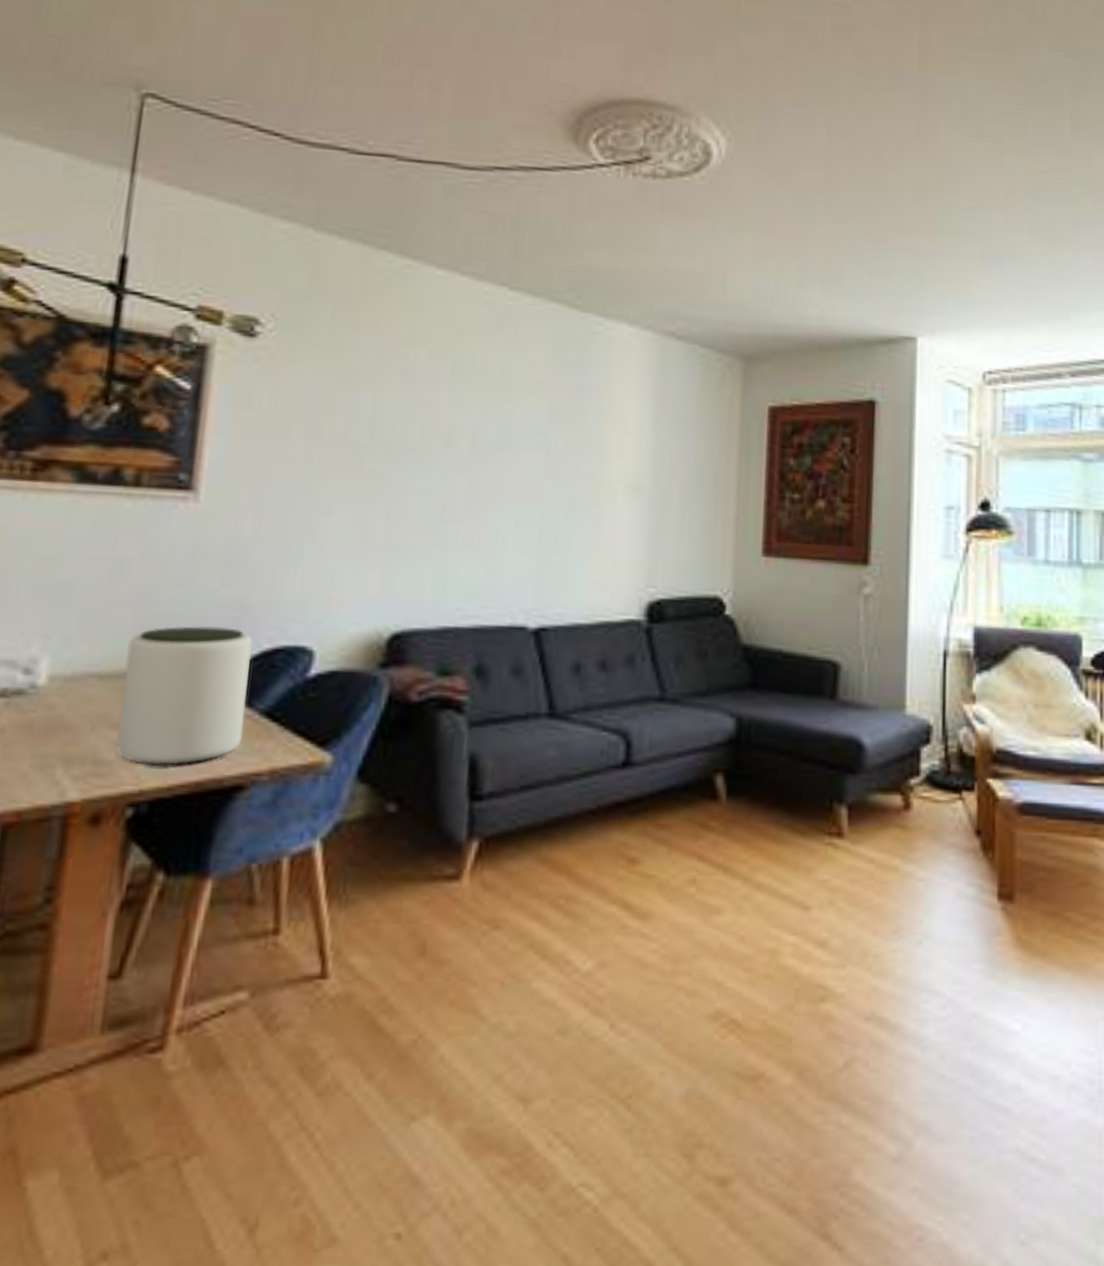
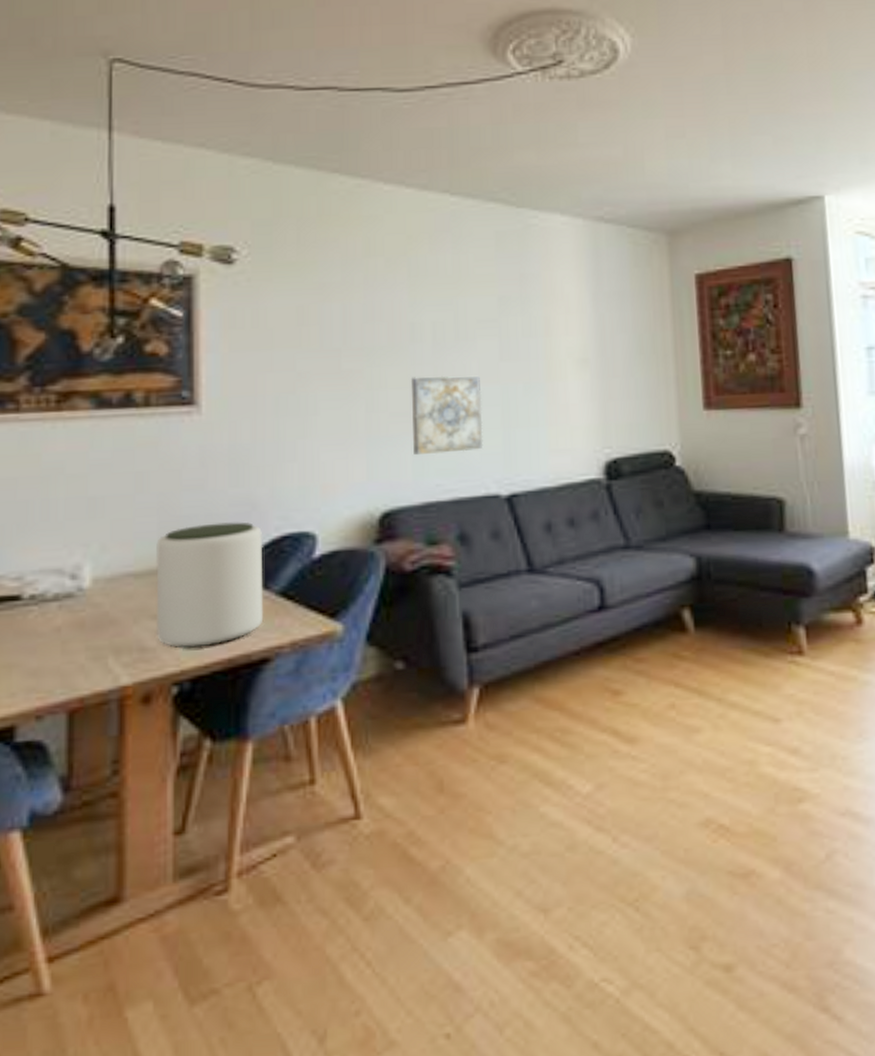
wall art: none [435,486,519,575] -> present [410,376,483,456]

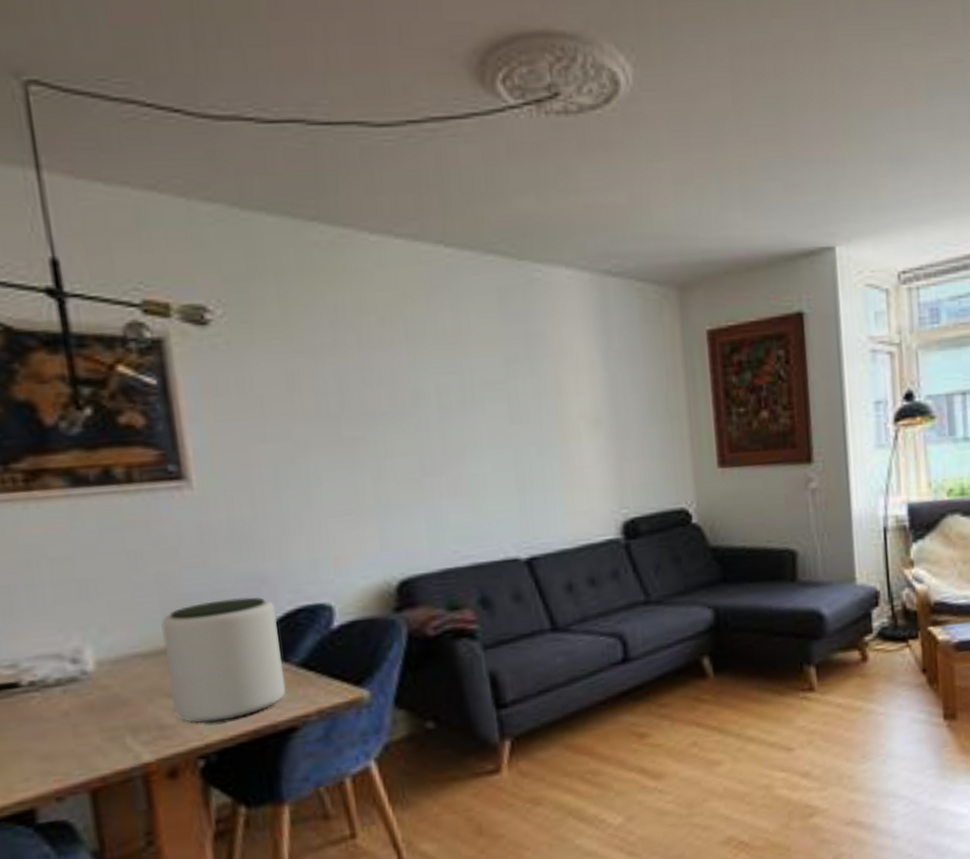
wall art: present [410,376,483,456] -> none [417,441,499,523]

